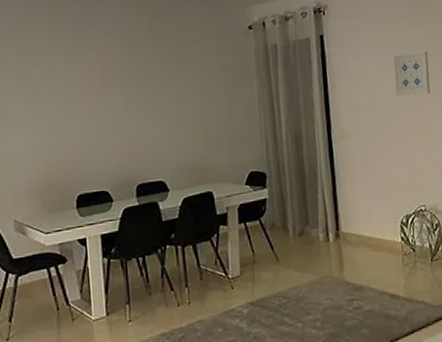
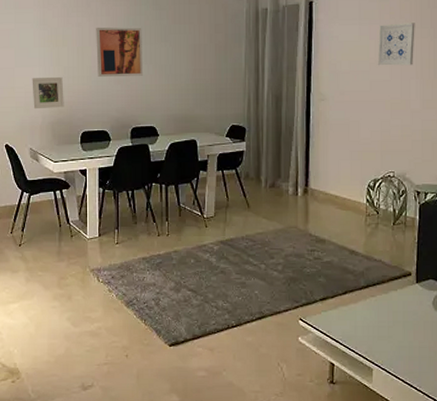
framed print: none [11,133,54,174] -> present [32,76,64,109]
wall art: none [86,72,145,130] -> present [96,27,143,77]

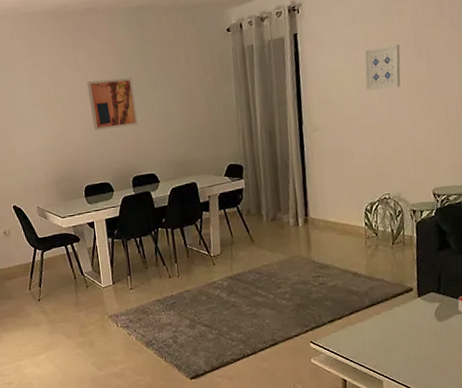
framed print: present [32,76,64,109] -> none [30,134,65,169]

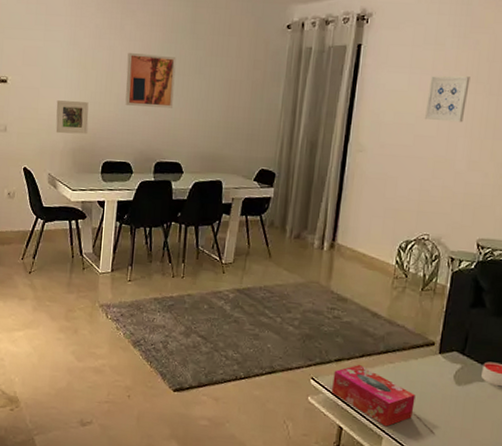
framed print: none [30,134,65,169] -> present [56,100,89,135]
tissue box: none [329,321,406,371] -> present [332,365,416,427]

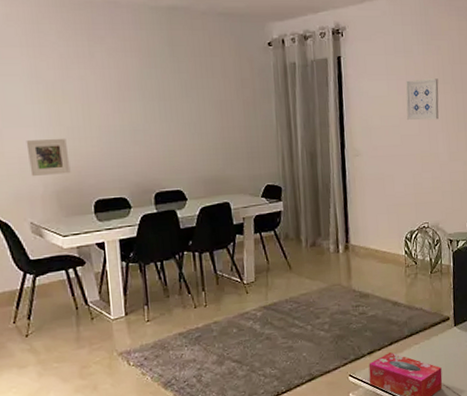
wall art: present [125,52,176,108] -> none [103,81,164,137]

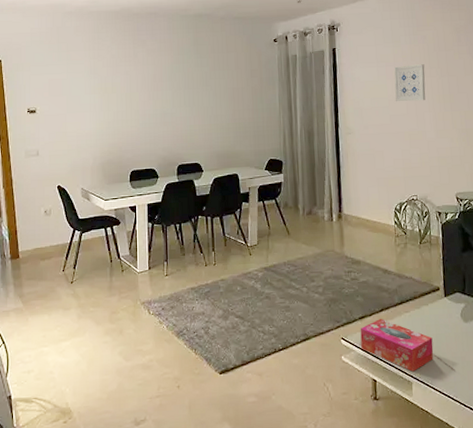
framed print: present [26,138,71,177] -> none [83,120,114,152]

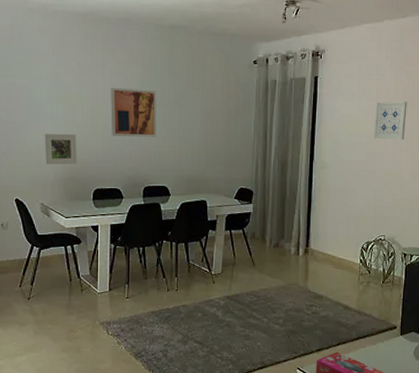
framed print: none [83,120,114,152] -> present [44,133,77,165]
wall art: none [143,74,187,119] -> present [111,87,157,137]

